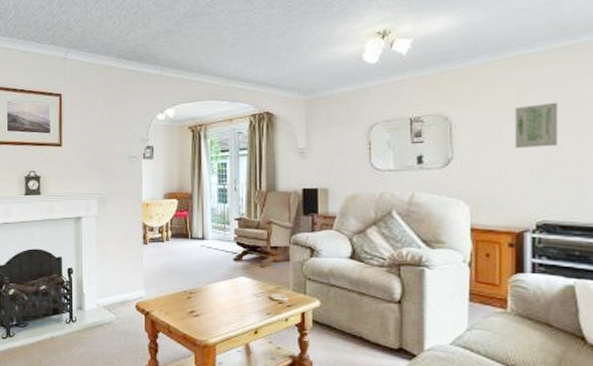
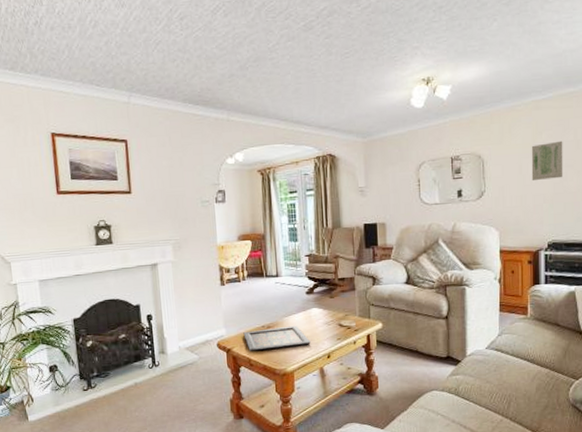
icon panel: none [164,293,236,318] -> present [243,325,311,351]

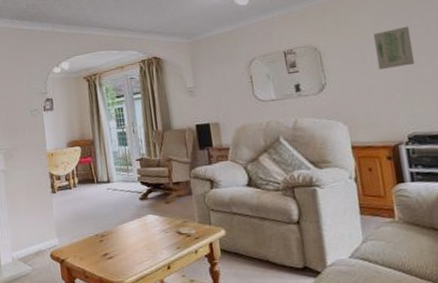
icon panel: present [243,325,311,351] -> none [76,233,148,262]

